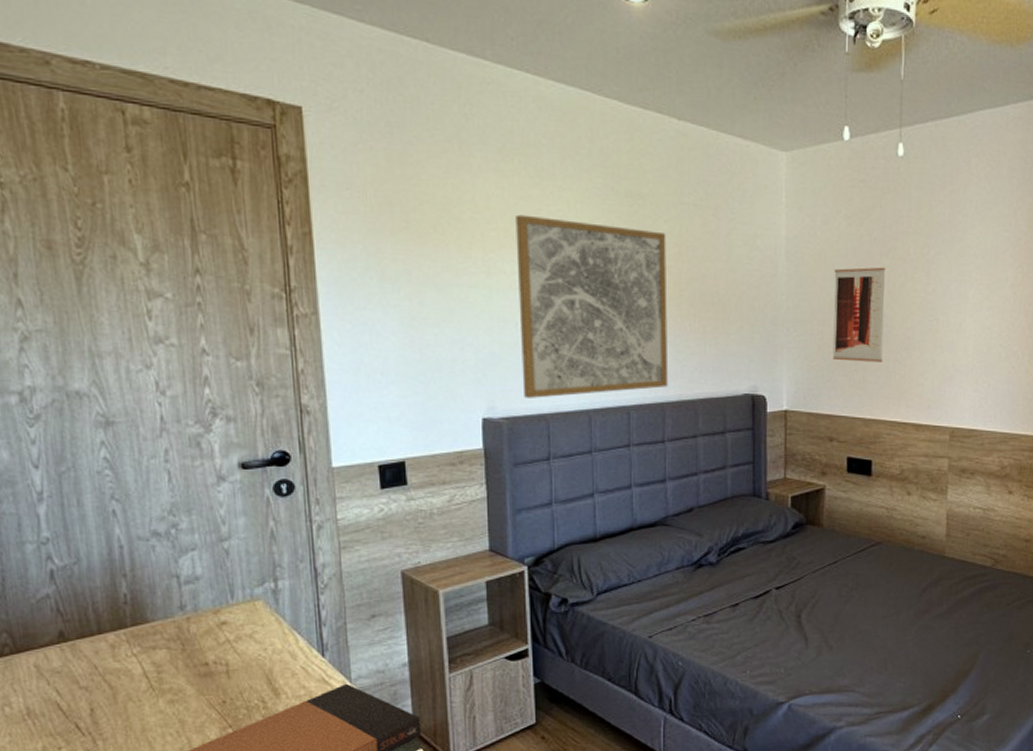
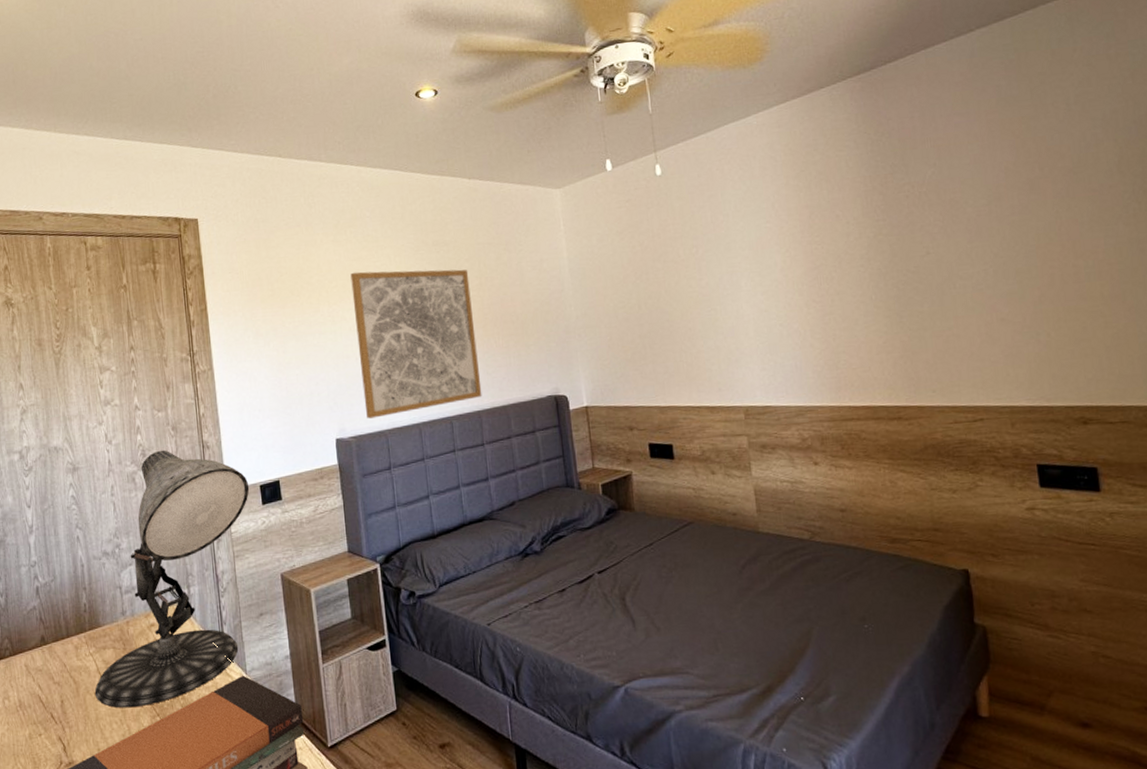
desk lamp: none [139,410,364,718] -> present [94,450,250,708]
wall art: present [832,267,886,362] -> none [614,270,670,357]

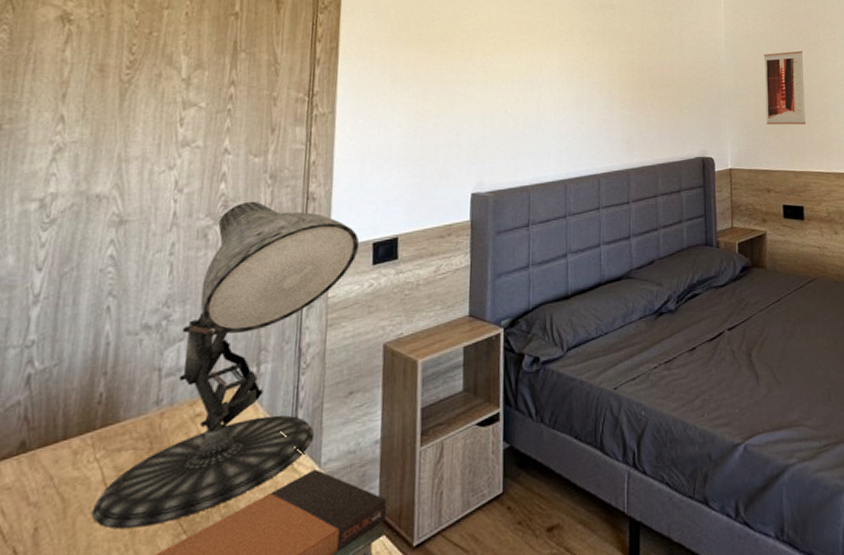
wall art: present [350,269,482,419] -> none [508,25,633,173]
wall art: none [614,270,670,357] -> present [764,50,807,125]

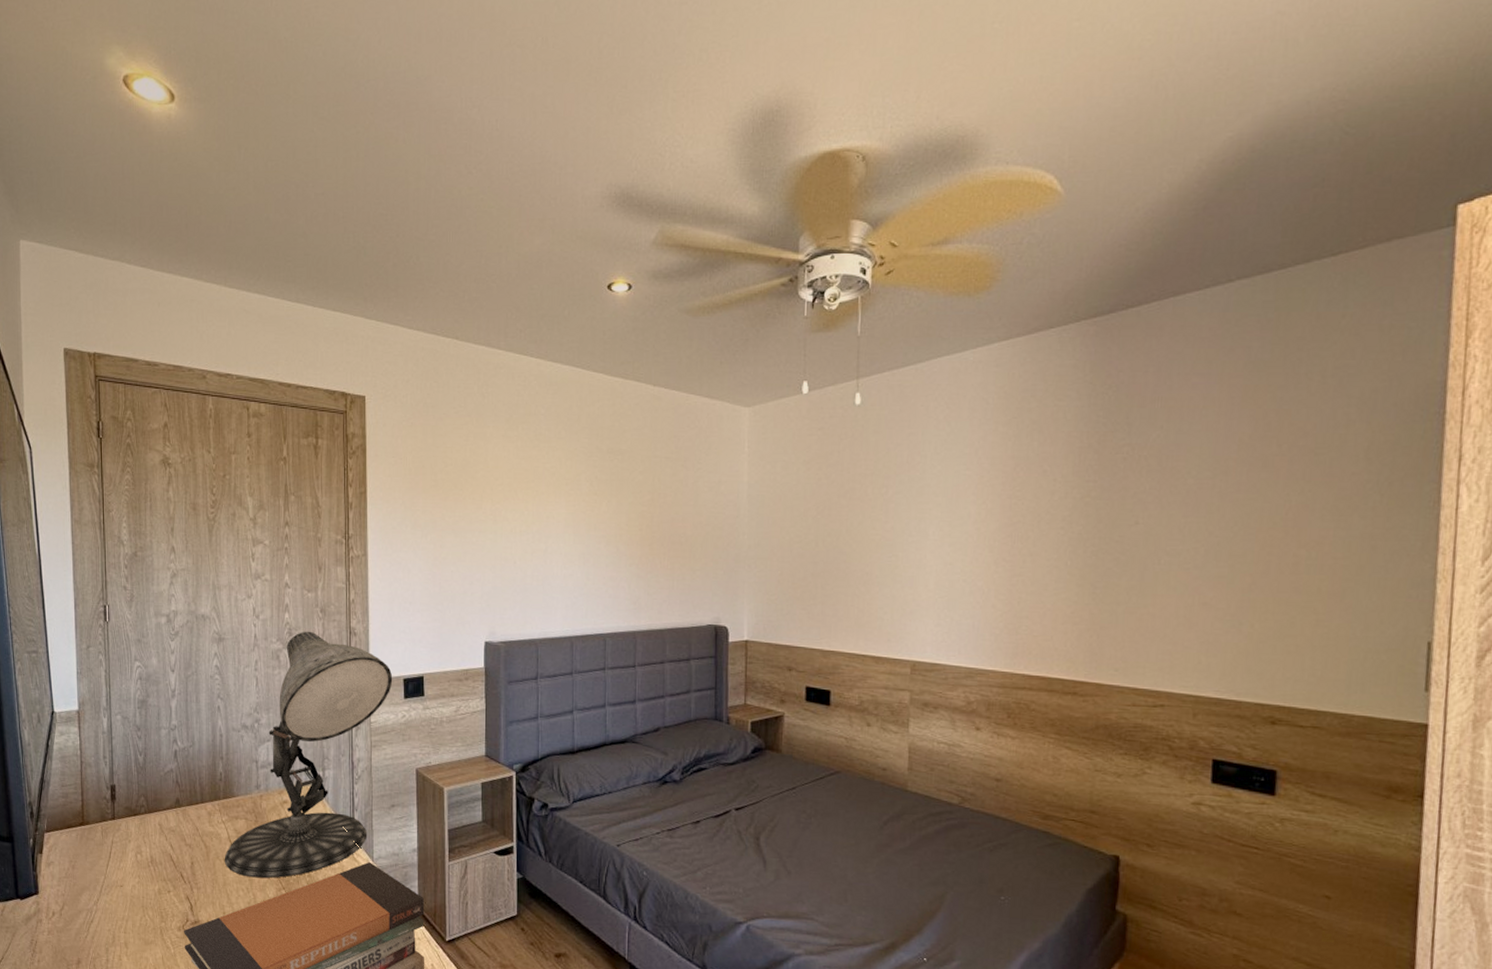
wall art: present [764,50,807,125] -> none [791,507,844,597]

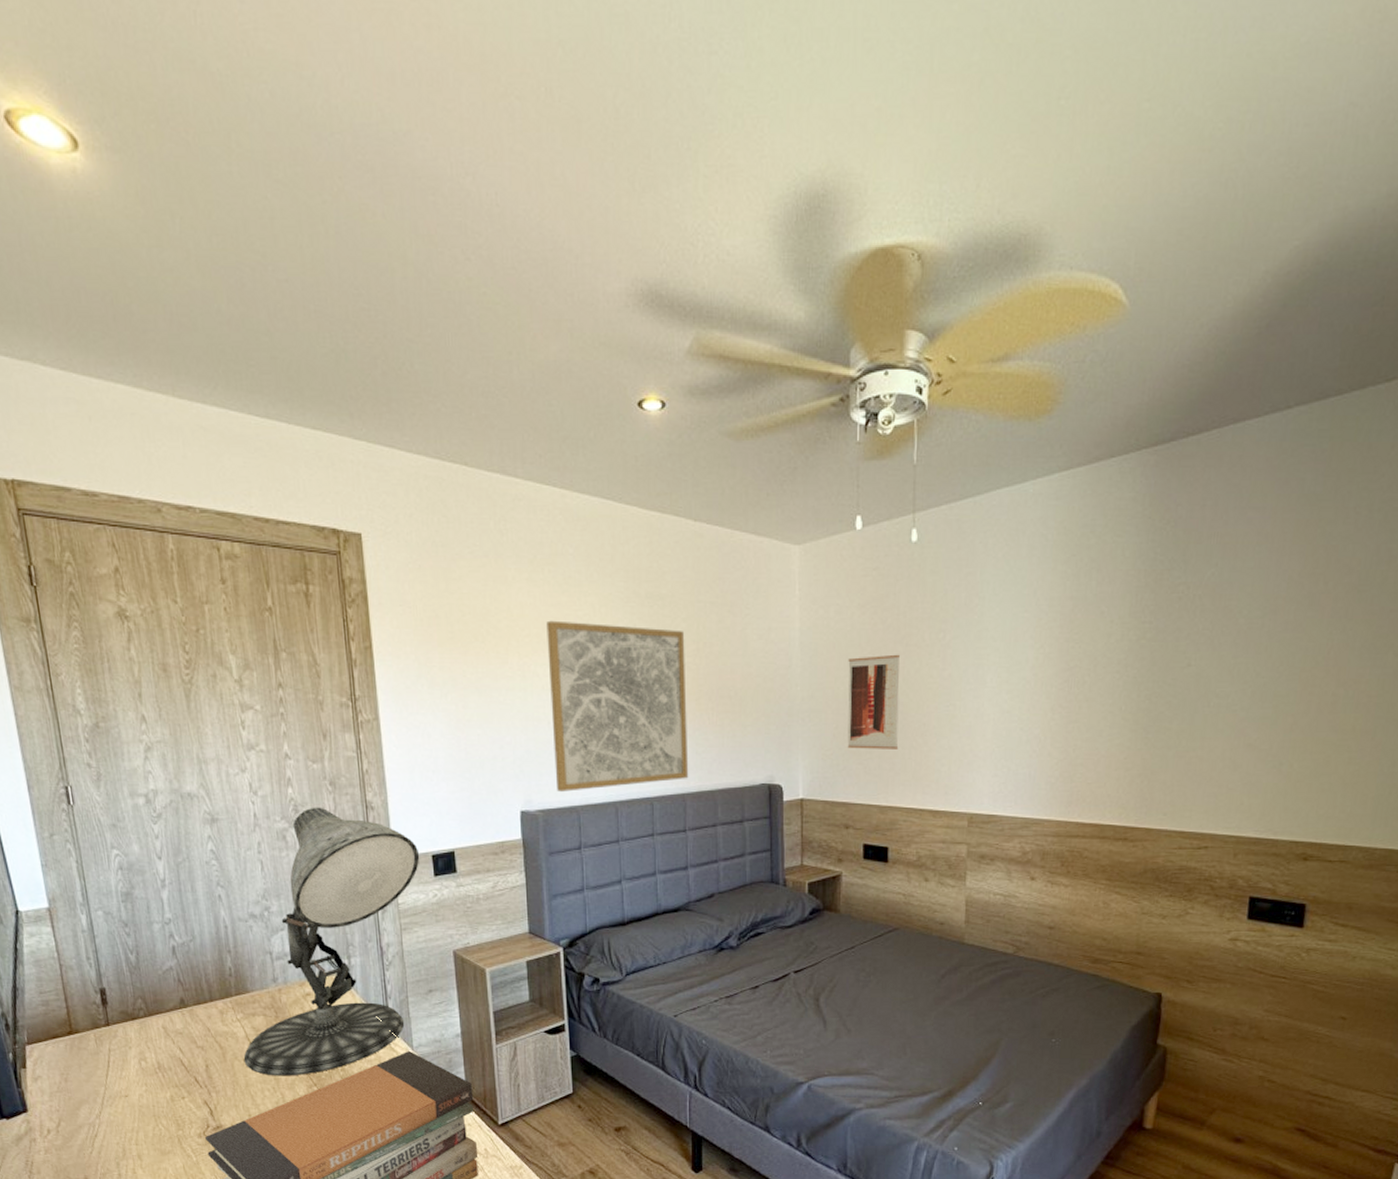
wall art: none [517,471,641,626] -> present [546,620,689,792]
wall art: none [791,507,844,597] -> present [847,654,901,749]

